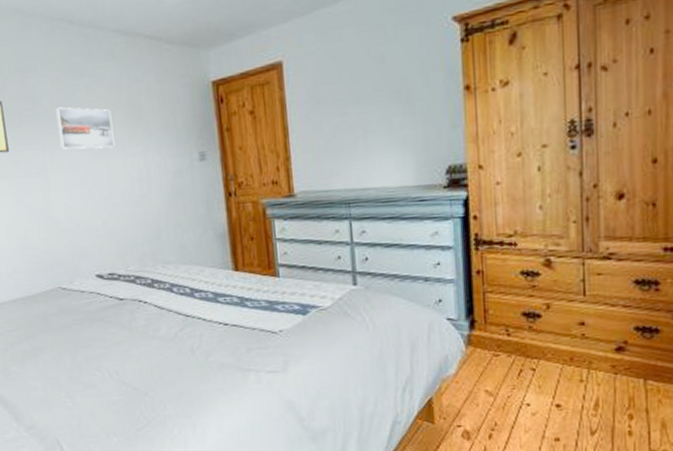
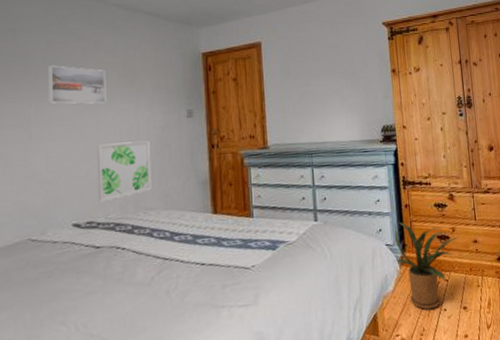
wall art: none [110,188,168,254] -> present [96,140,152,203]
house plant: none [459,292,555,402] -> present [394,222,458,310]

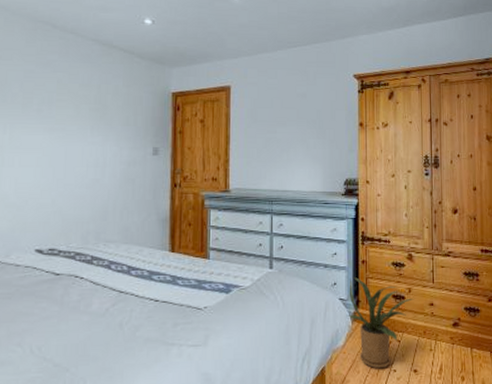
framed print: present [48,65,107,105] -> none [22,94,78,136]
wall art: present [96,140,152,203] -> none [61,174,115,231]

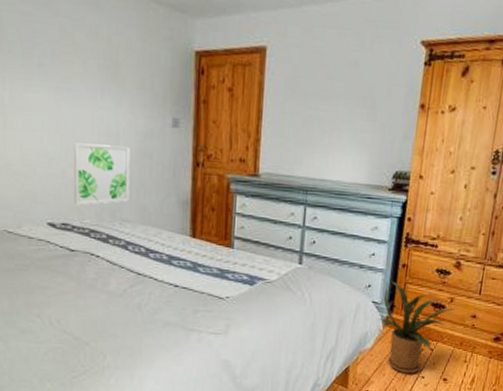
wall art: none [61,174,115,231] -> present [73,143,130,206]

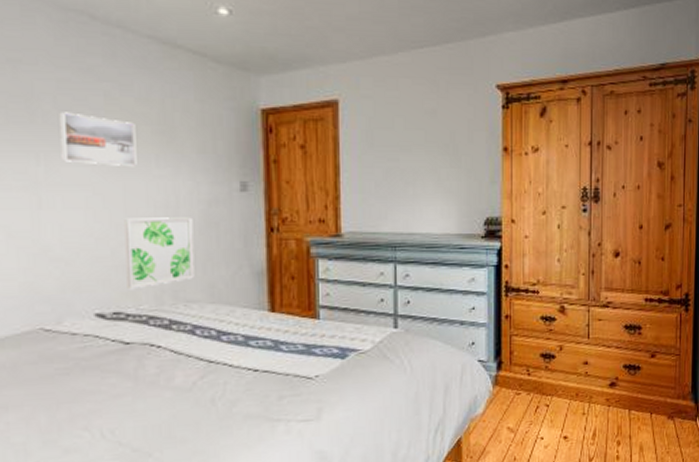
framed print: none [22,42,85,98] -> present [59,112,137,168]
house plant: present [379,281,455,374] -> none [488,335,566,438]

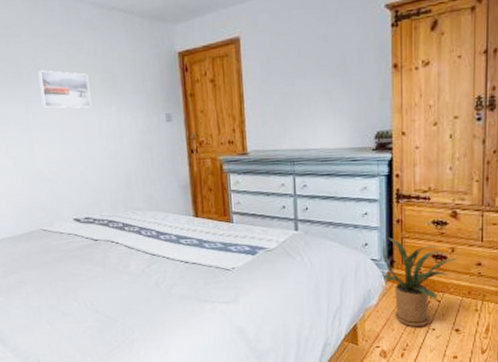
wall art: present [124,217,195,290] -> none [86,144,138,201]
house plant: none [488,335,566,438] -> present [381,237,458,327]

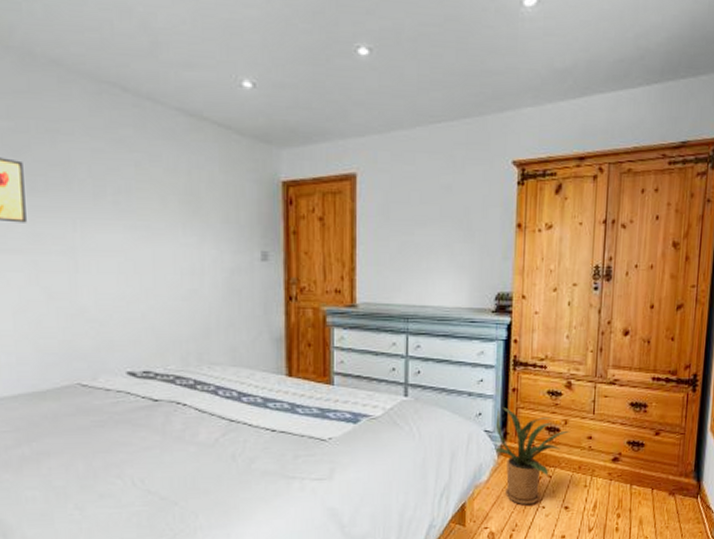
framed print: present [38,70,92,109] -> none [94,181,165,235]

